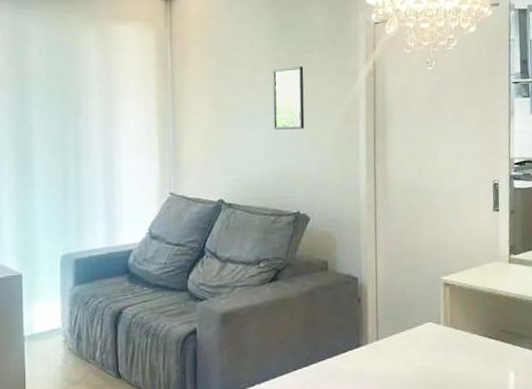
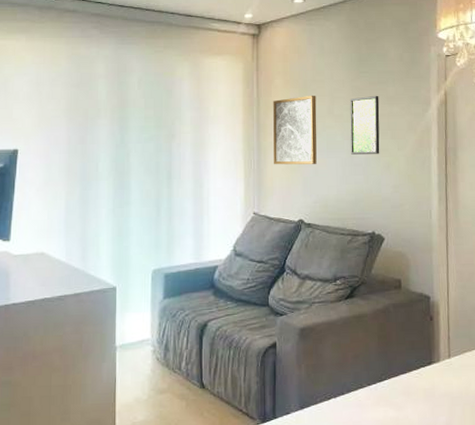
wall art: none [189,66,237,141] -> present [273,96,317,165]

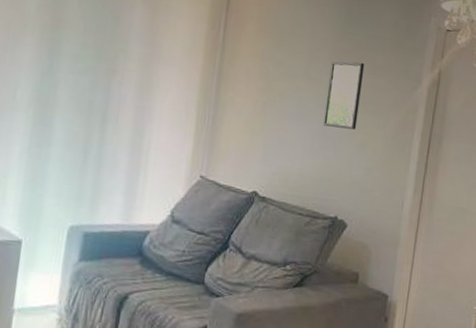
wall art: present [273,96,317,165] -> none [232,49,293,131]

